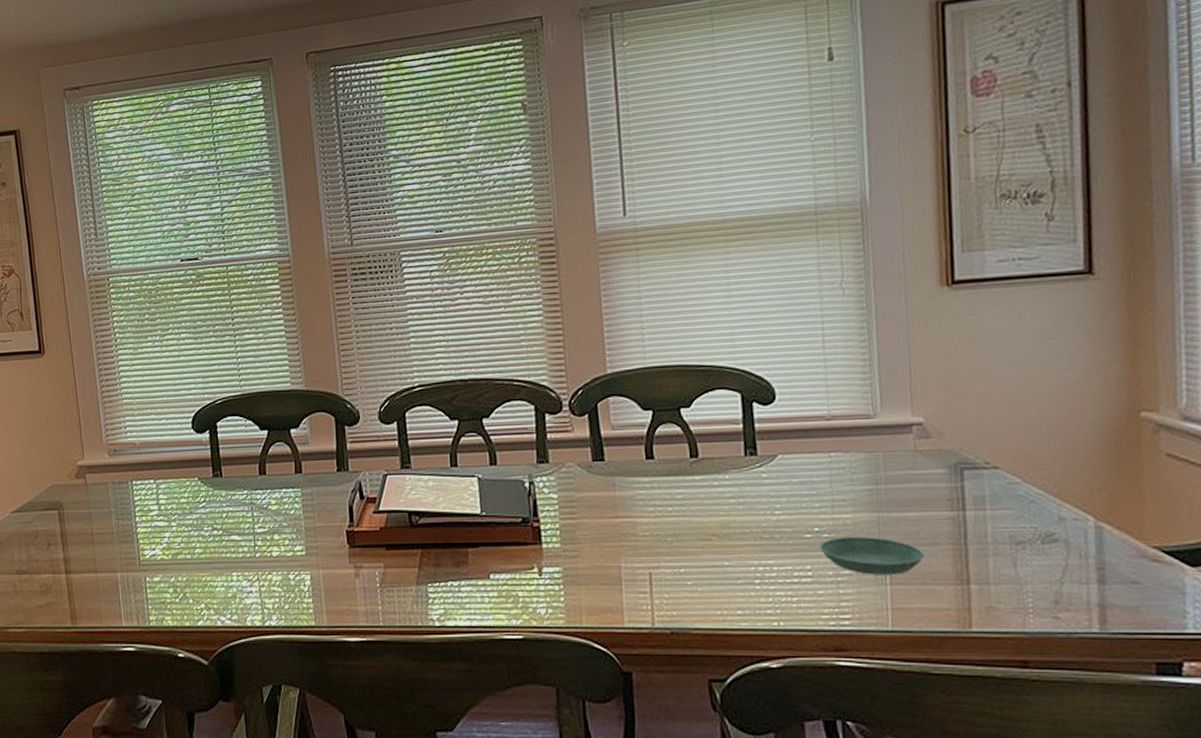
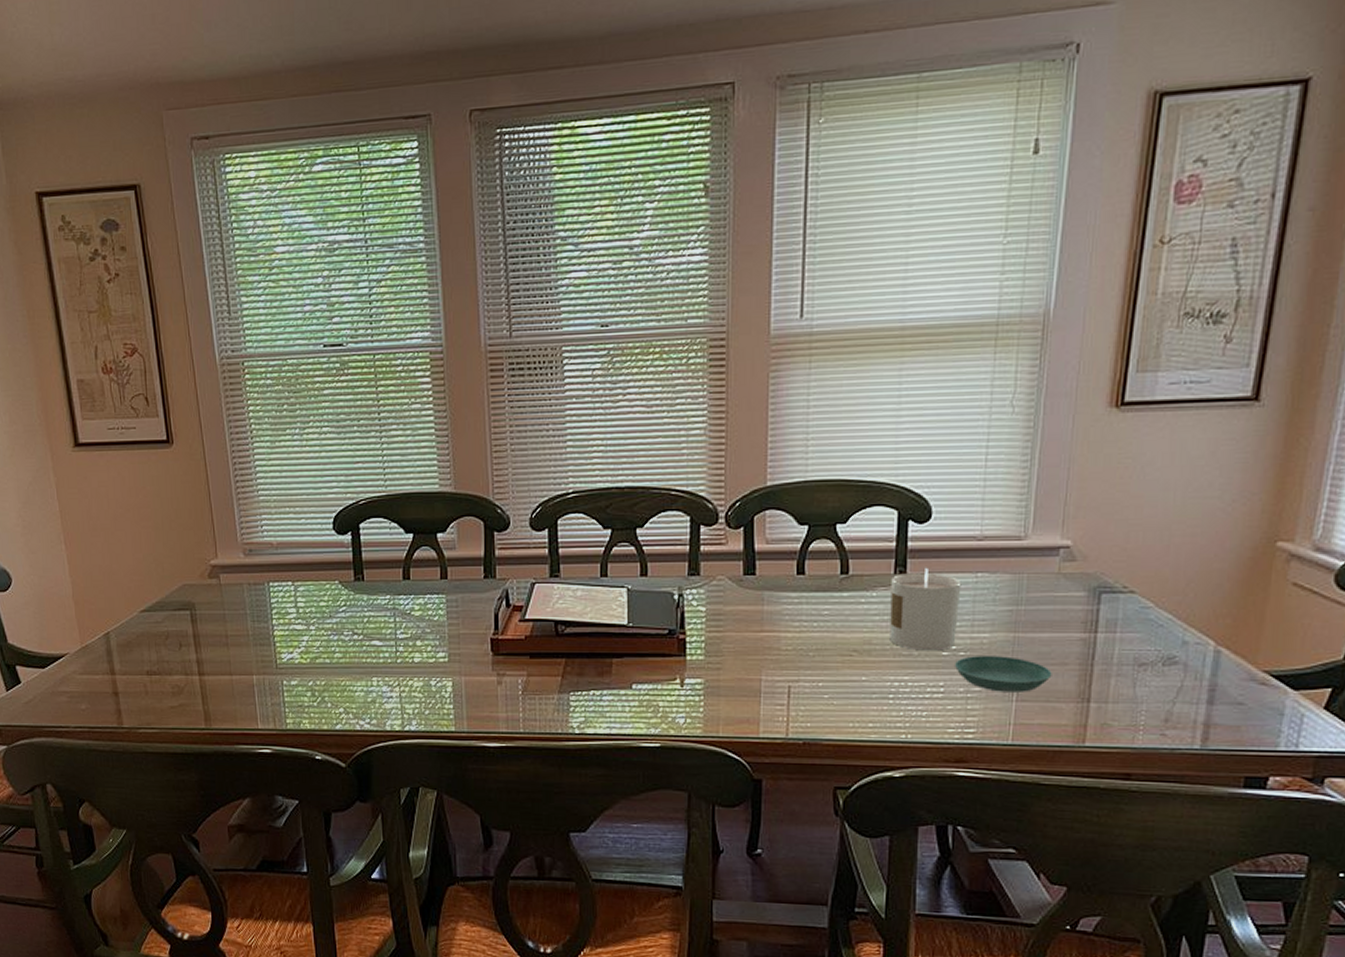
candle: none [742,448,818,534] -> present [890,567,962,651]

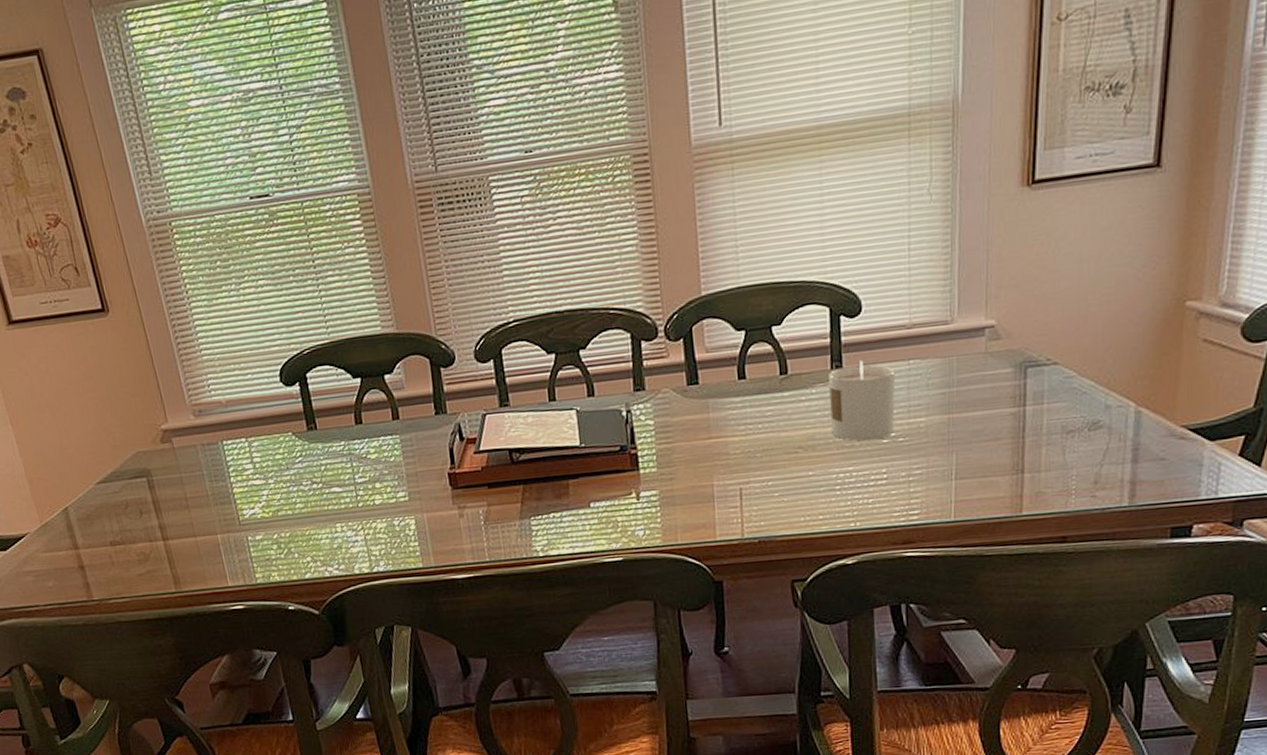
saucer: present [955,656,1052,692] -> none [896,437,987,473]

